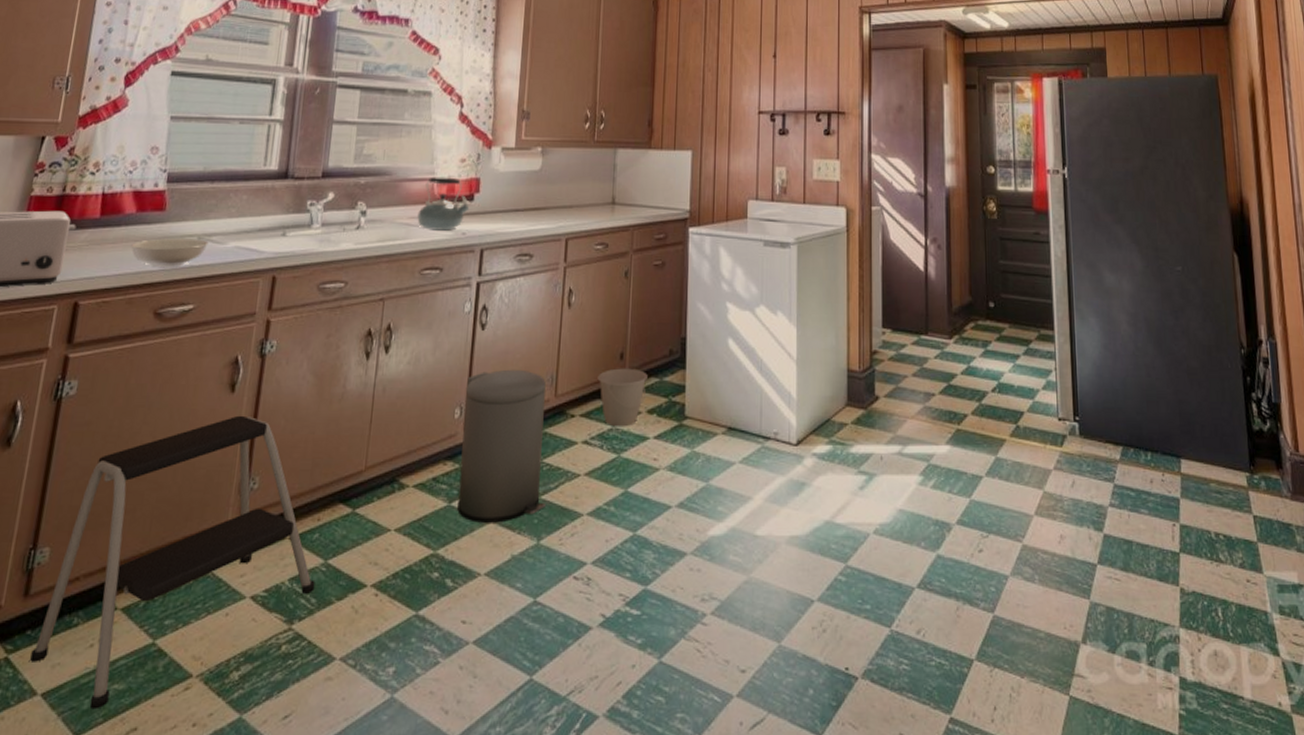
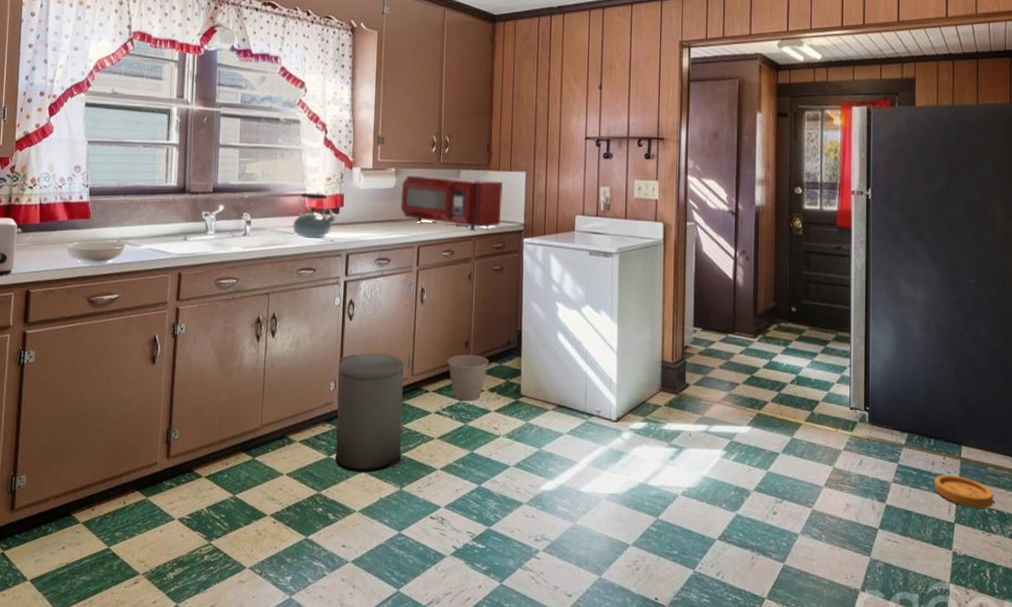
step stool: present [30,415,315,710] -> none [20,382,227,593]
microwave: none [546,155,667,218] -> present [400,175,504,230]
pet bowl: none [1154,493,1220,533] -> present [935,474,994,509]

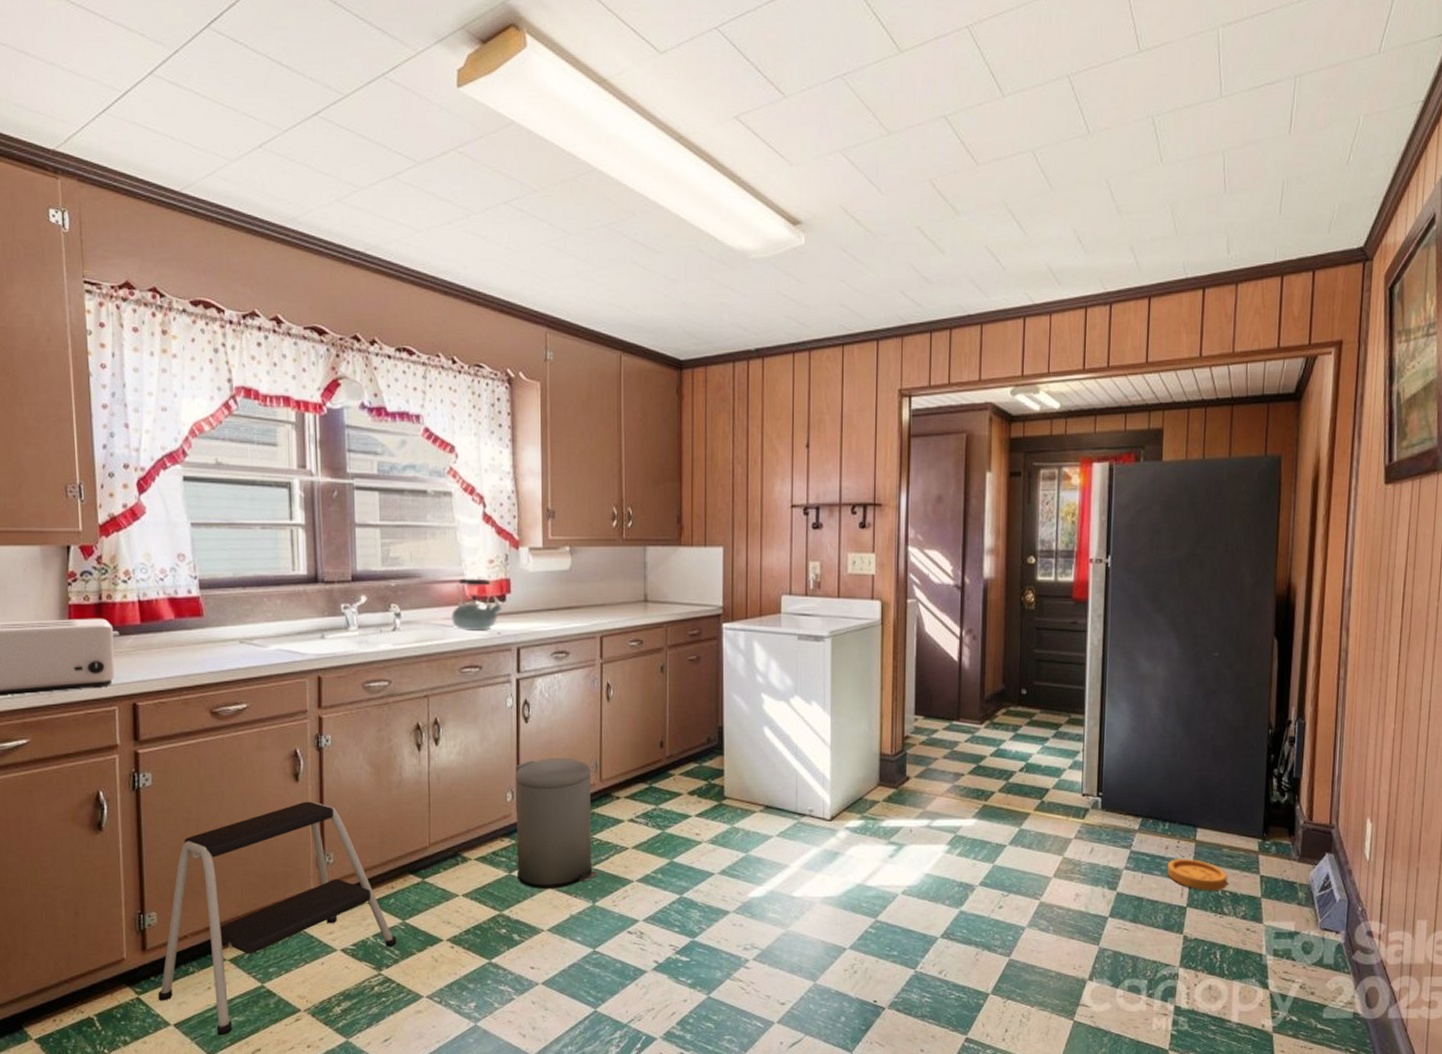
step stool: none [20,382,227,593] -> present [158,801,397,1036]
bowl: present [66,241,126,265] -> none [176,643,251,671]
microwave: present [400,175,504,230] -> none [578,553,698,615]
bucket: present [447,354,489,402] -> none [639,755,687,807]

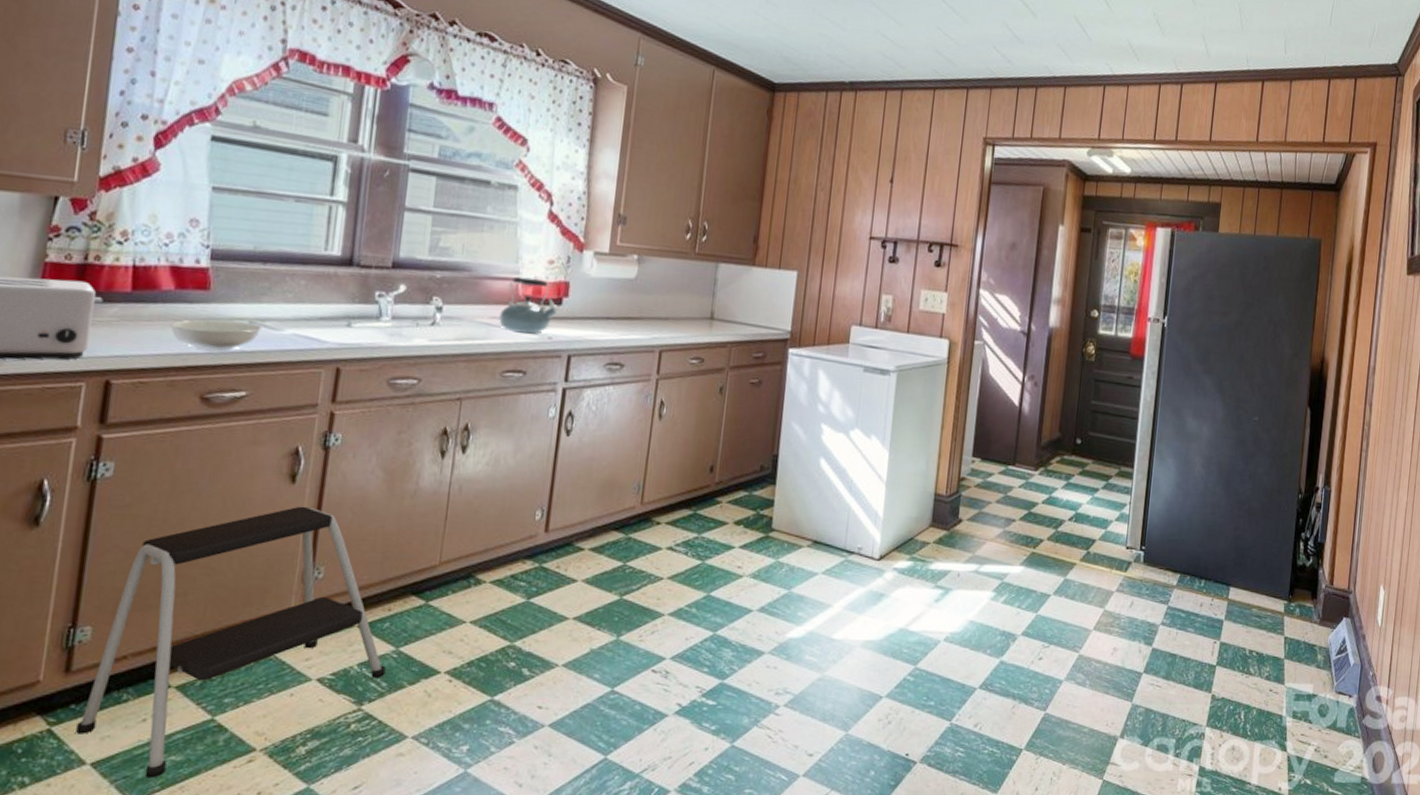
bowl: none [176,643,251,671] -> present [170,319,262,352]
pedal bin: present [515,757,598,889] -> none [536,475,632,619]
pet bowl: present [1167,858,1228,891] -> none [1200,616,1256,650]

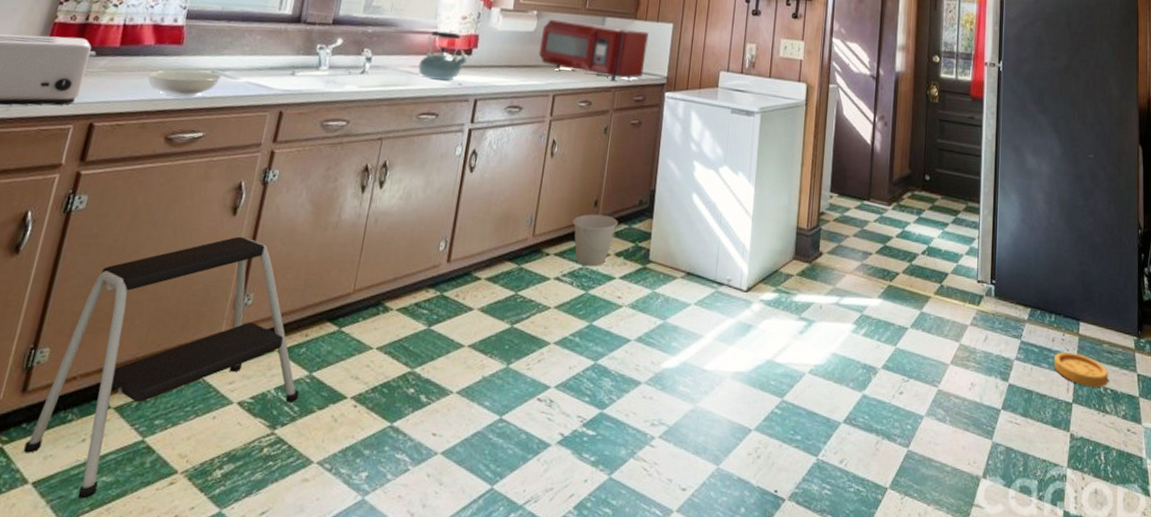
microwave: none [641,265,770,335] -> present [538,19,649,81]
bucket: none [685,480,737,536] -> present [572,214,618,267]
pet bowl: none [1200,616,1256,650] -> present [1054,351,1109,388]

